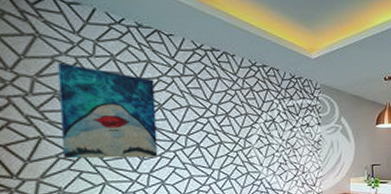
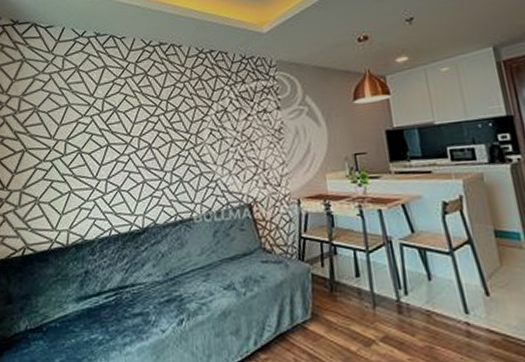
wall art: present [58,62,158,159] -> none [37,80,114,169]

